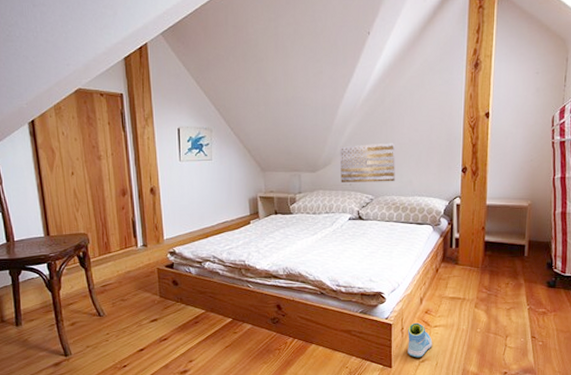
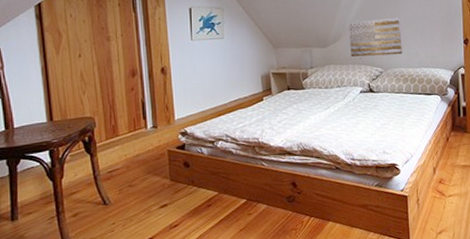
sneaker: present [408,323,433,358] -> none [424,193,448,229]

